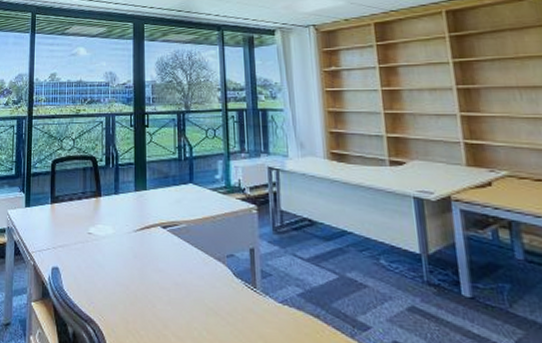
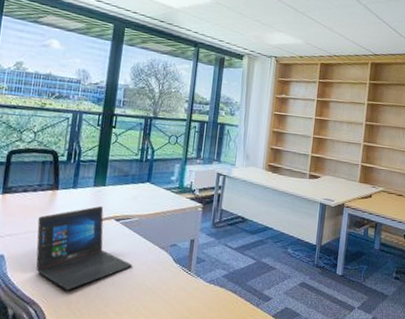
laptop: none [86,211,187,308] -> present [36,205,132,291]

